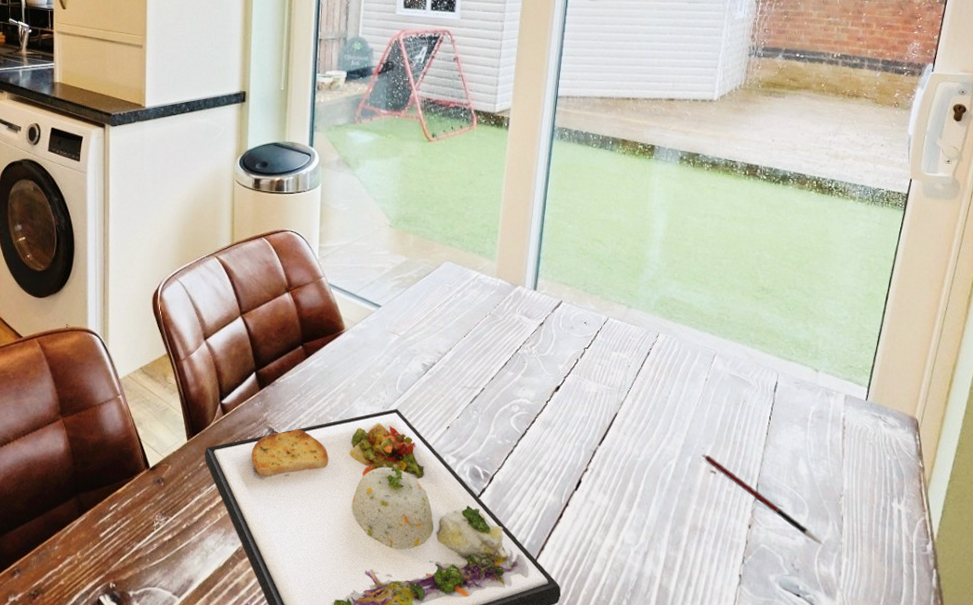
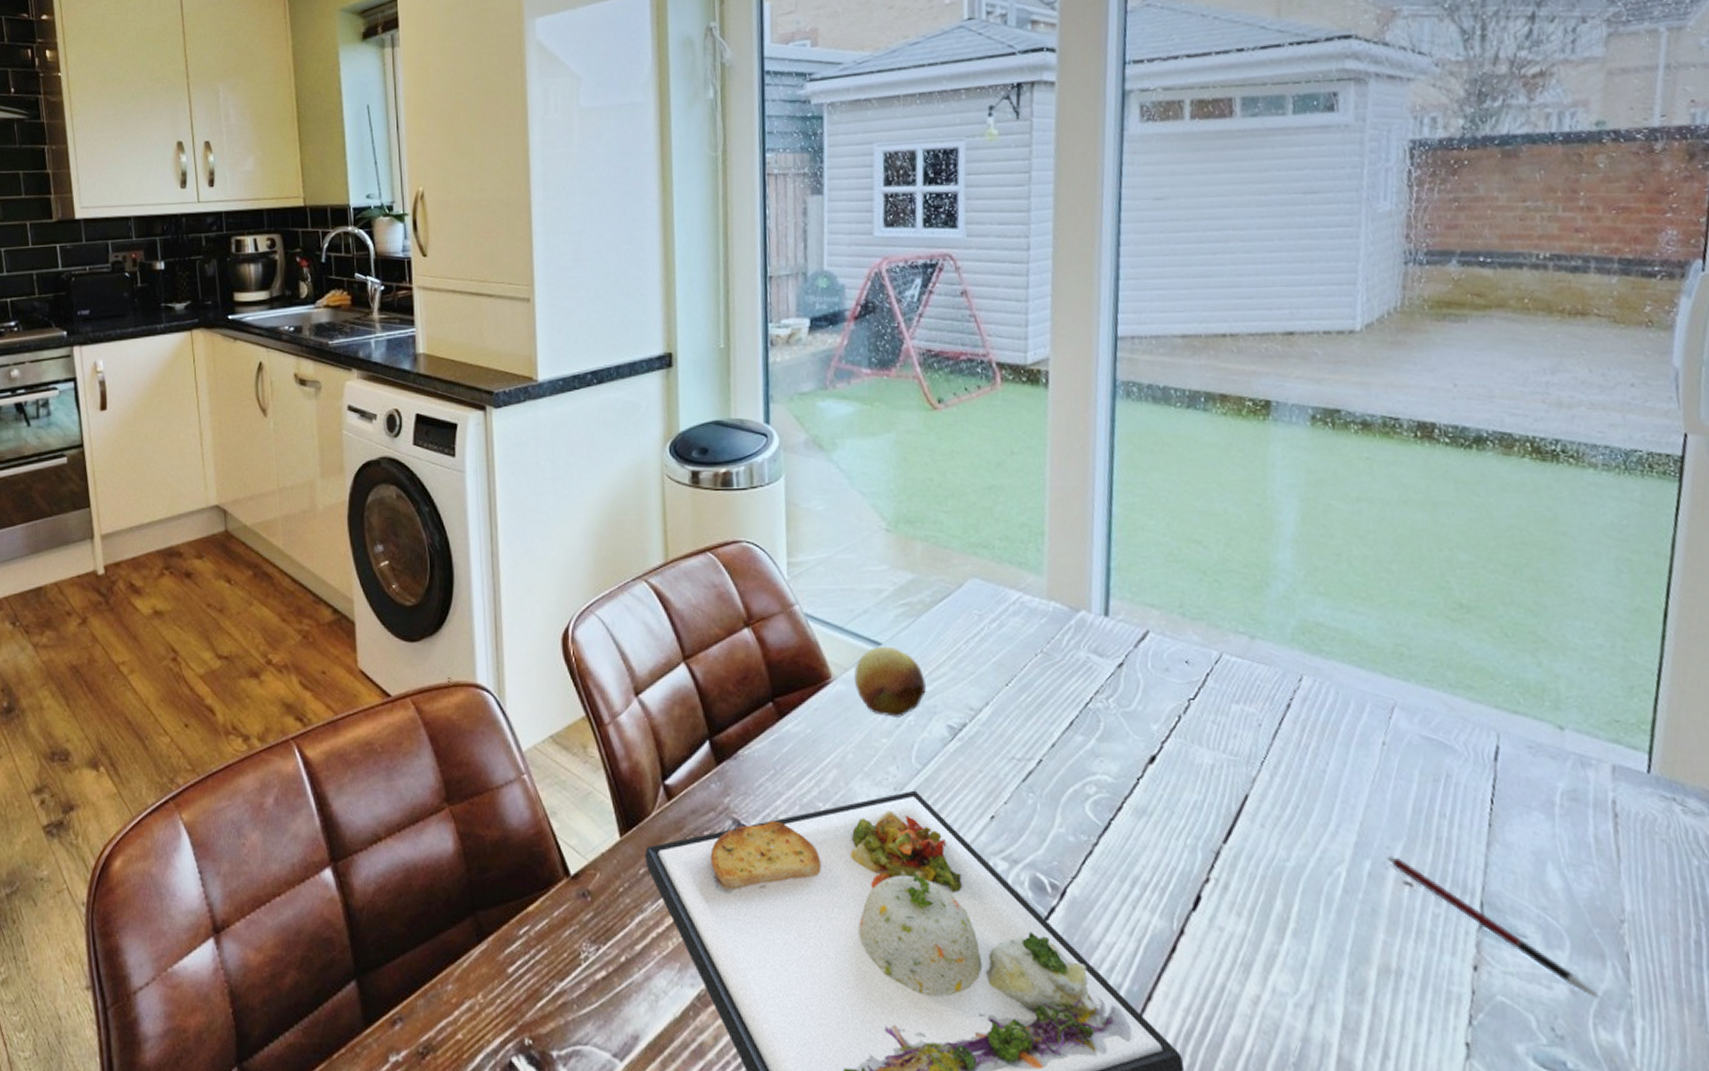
fruit: none [361,308,409,358] -> present [854,646,926,717]

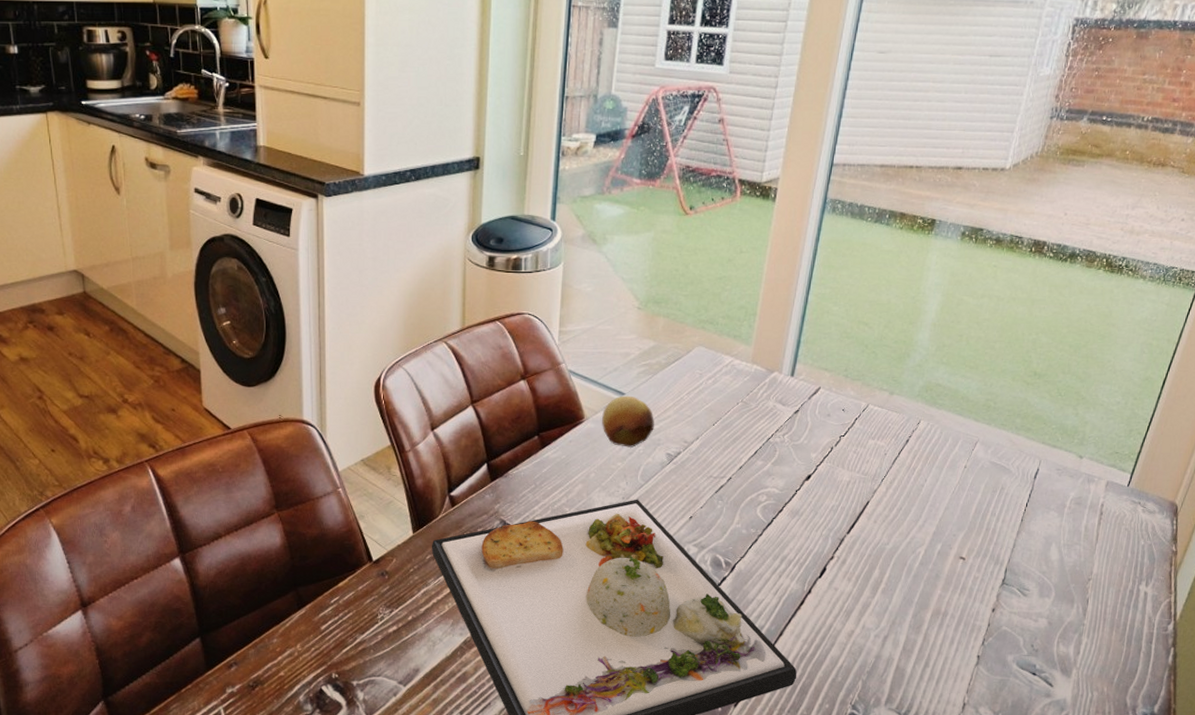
pen: present [1387,855,1601,999] -> none [952,540,1066,627]

